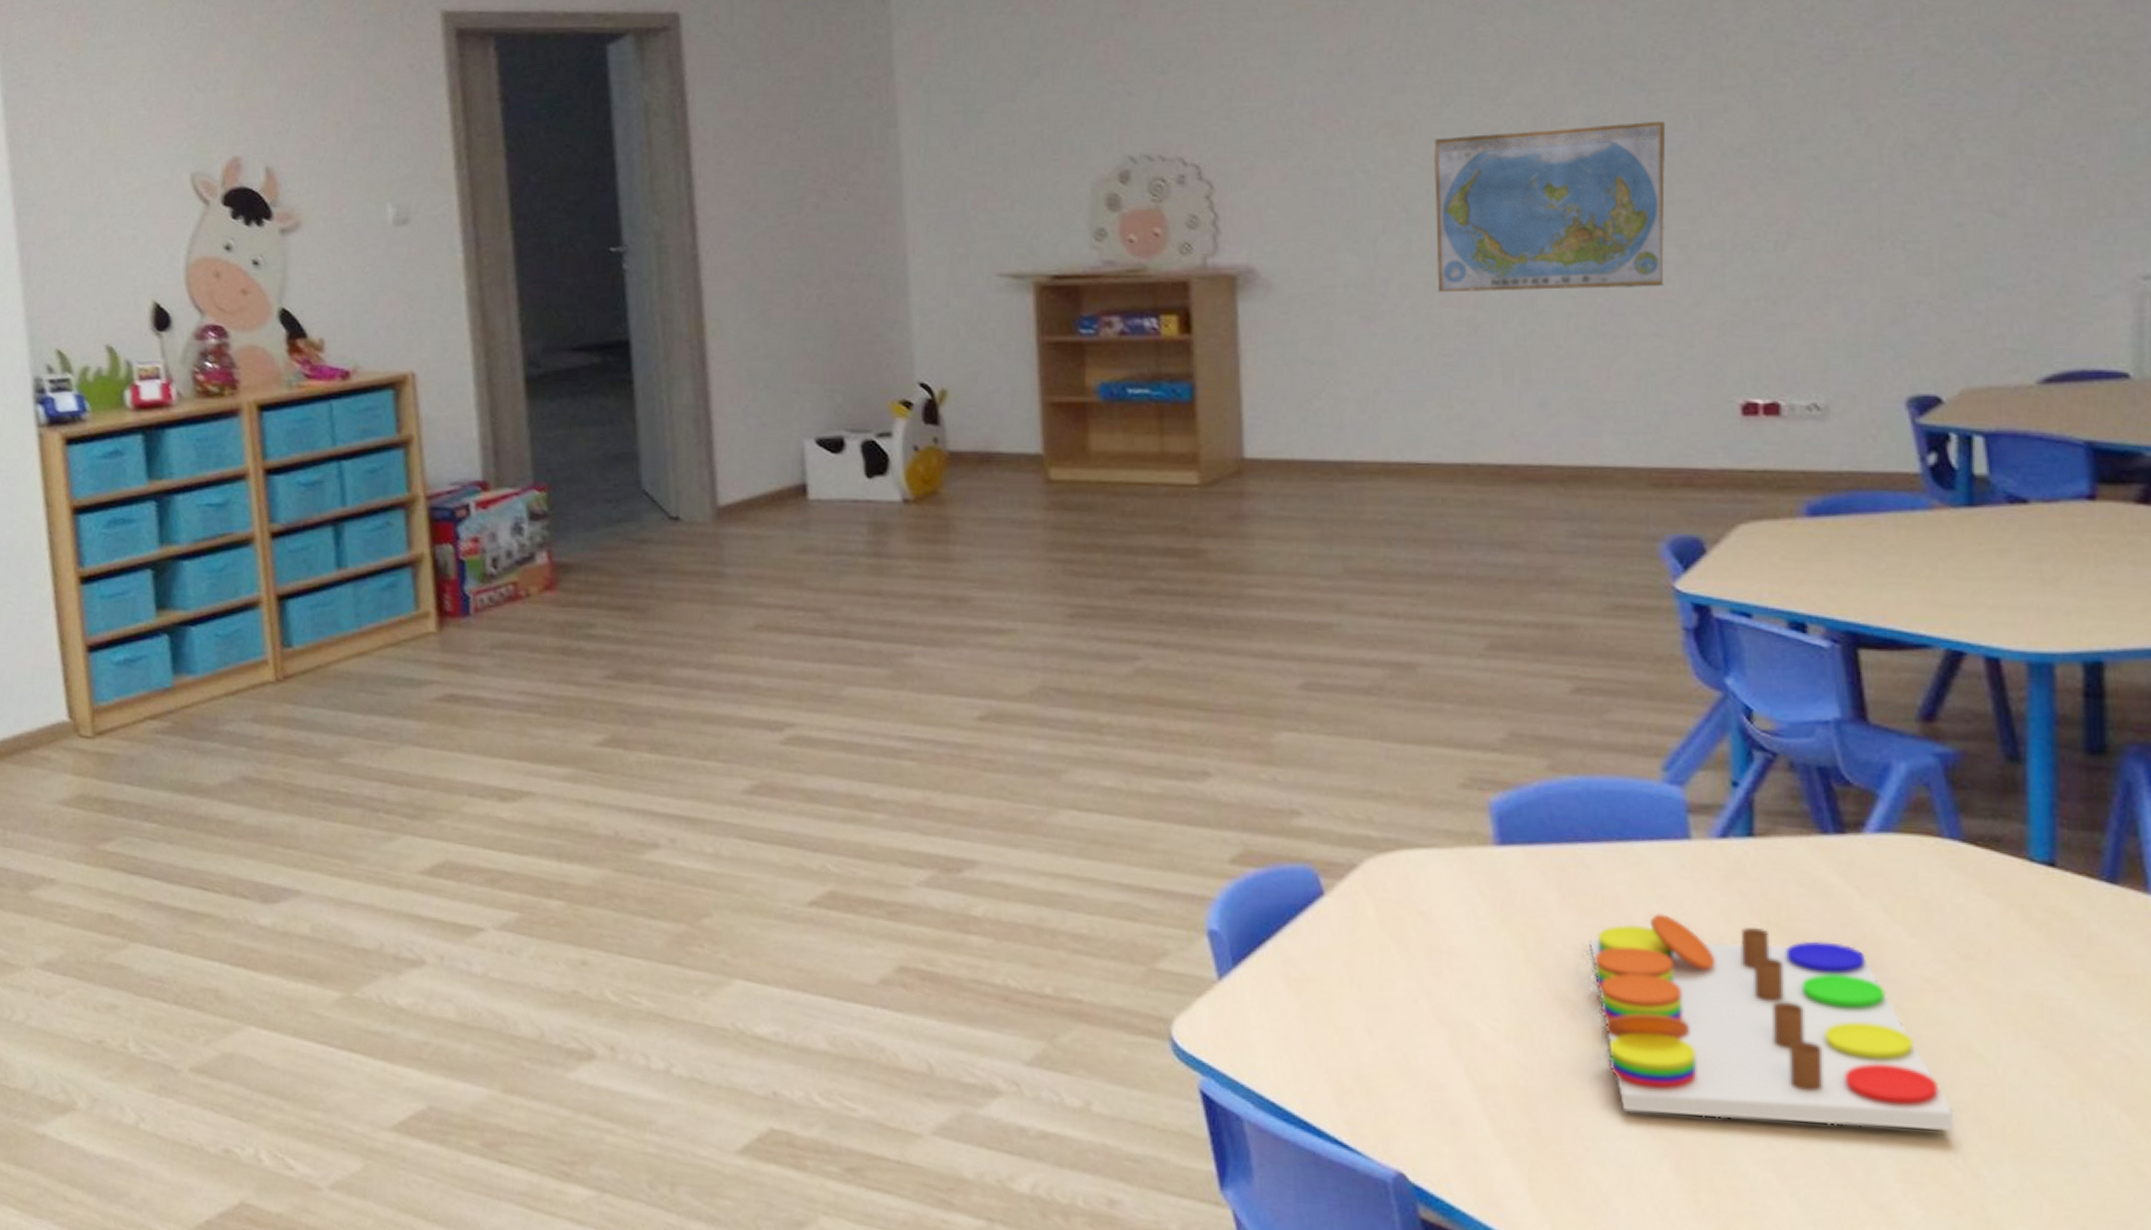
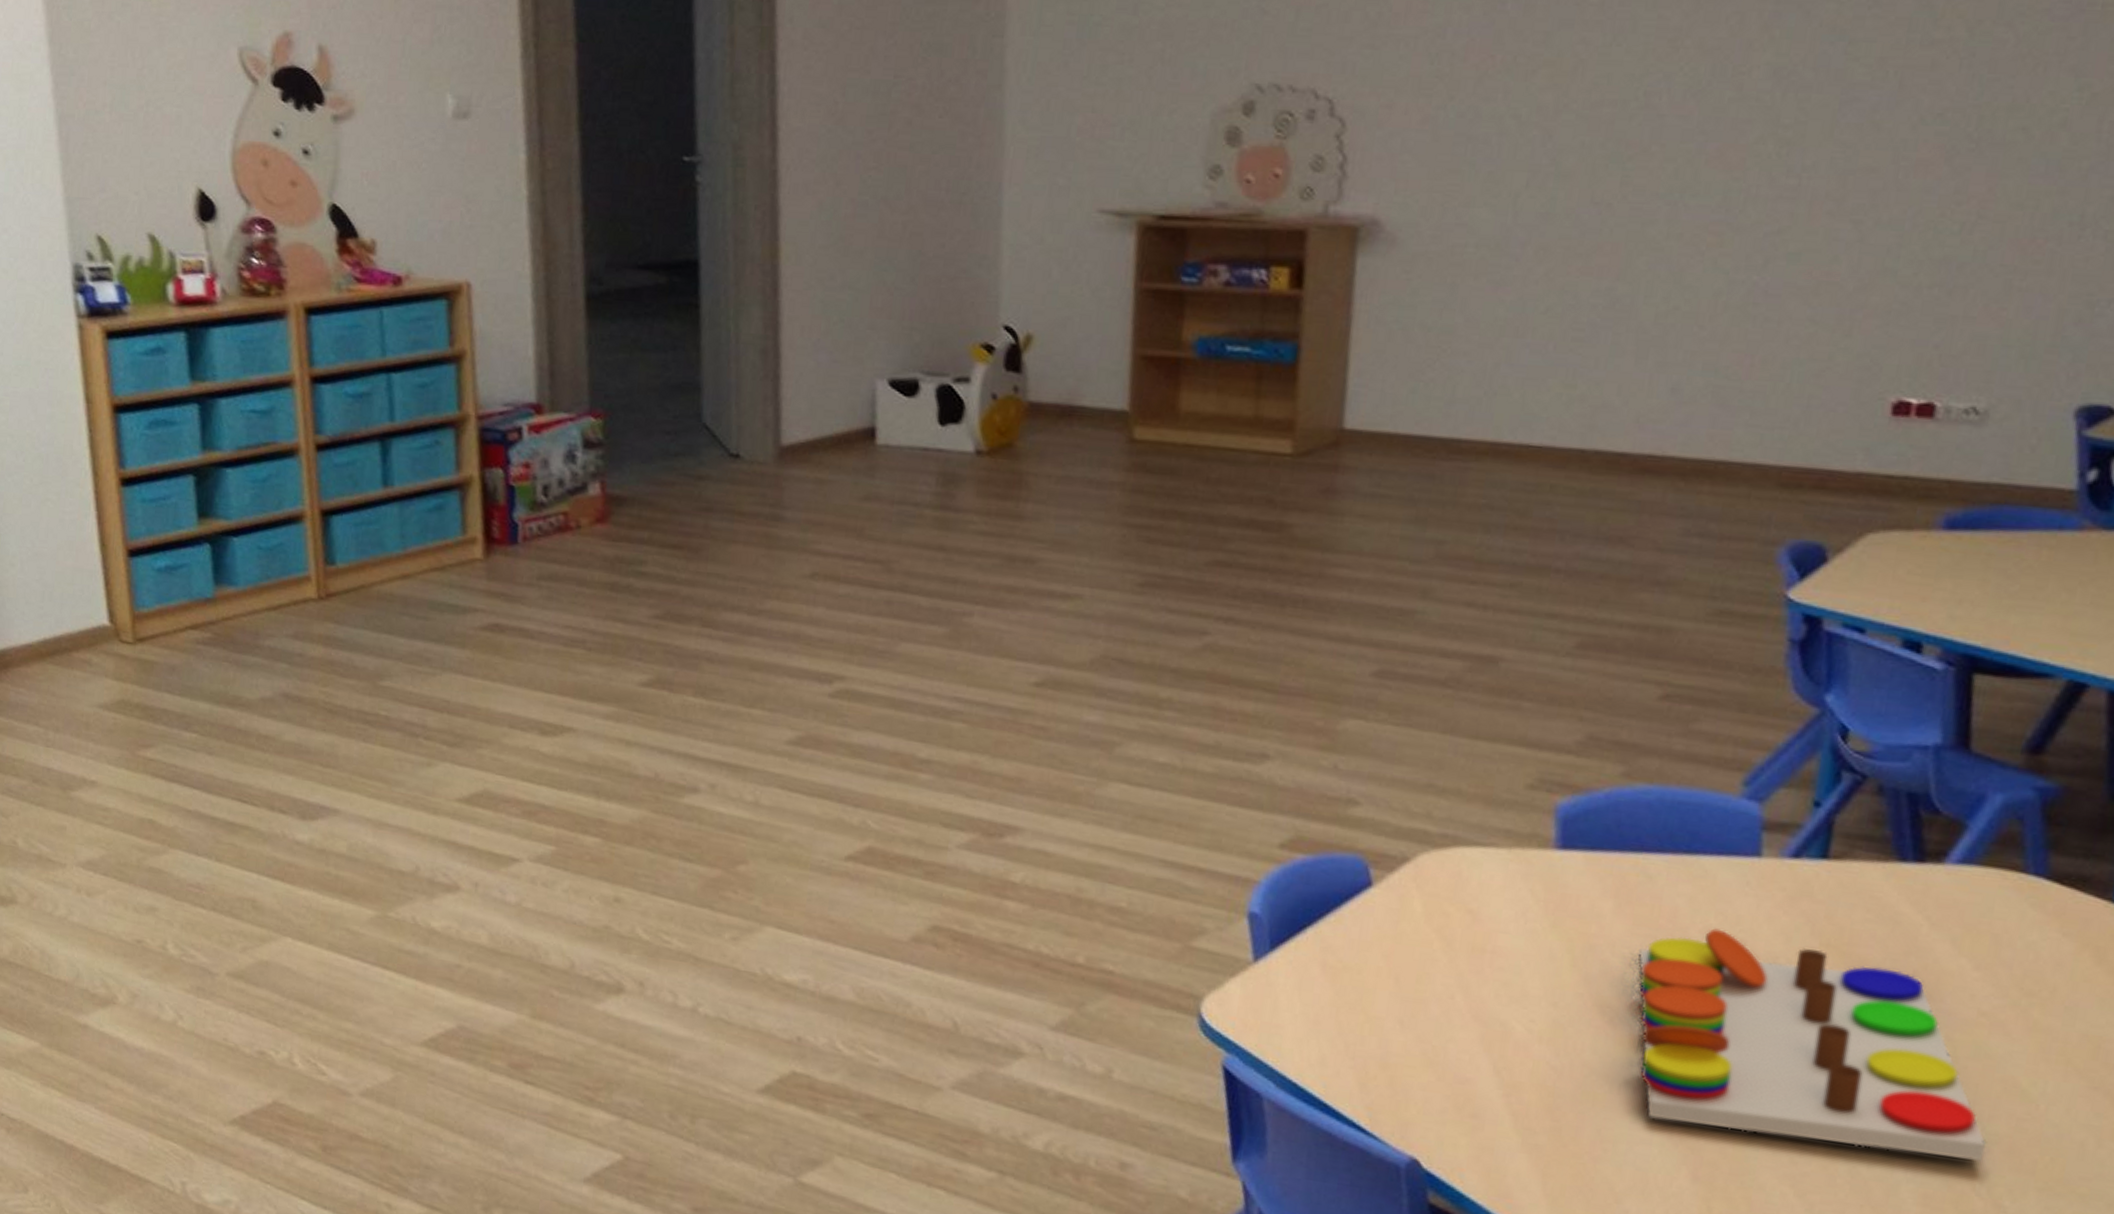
world map: present [1434,120,1666,293] -> none [1577,76,1862,267]

